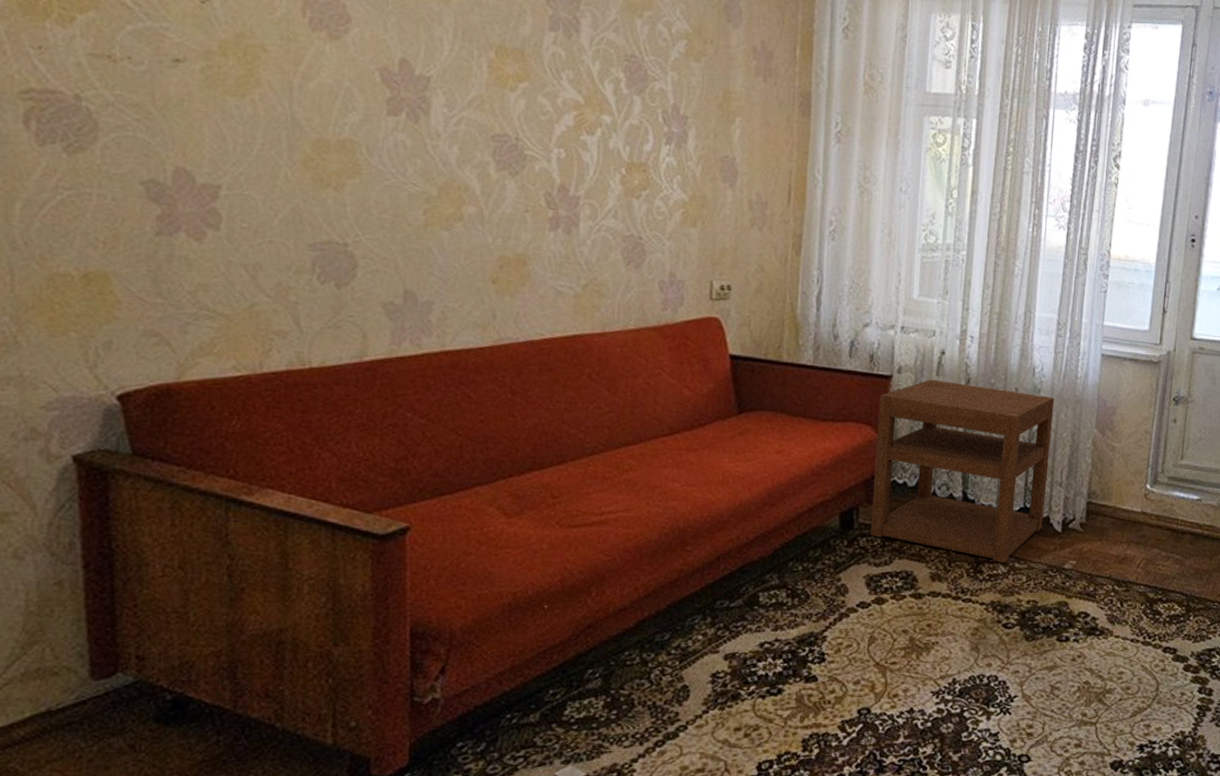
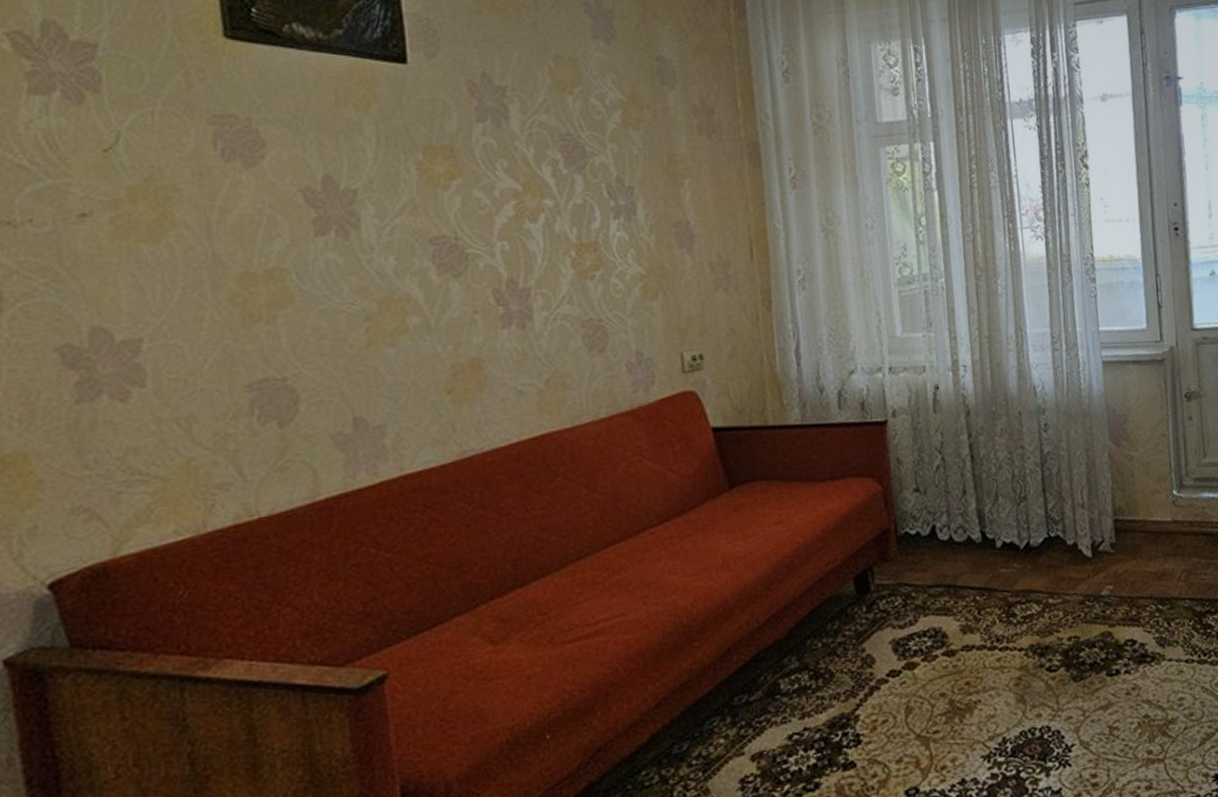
nightstand: present [870,379,1055,563] -> none [877,415,1072,602]

